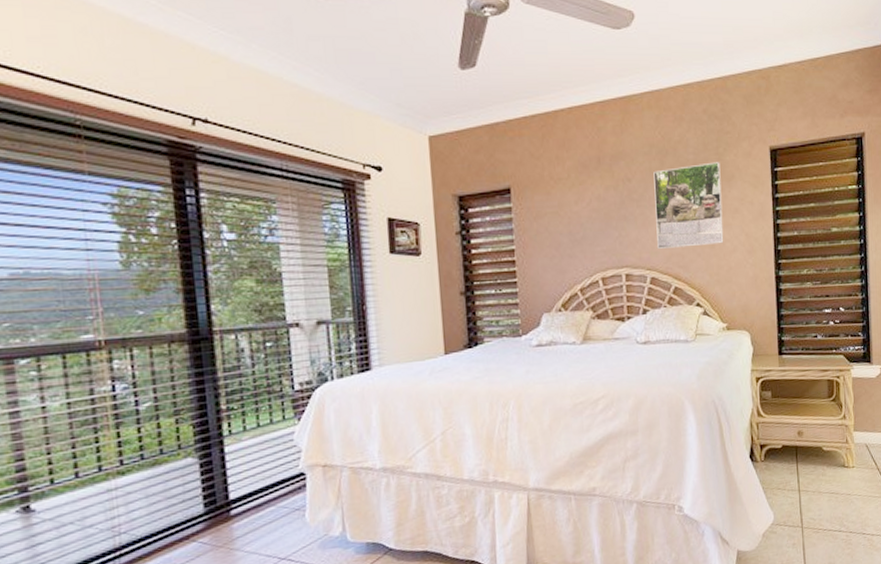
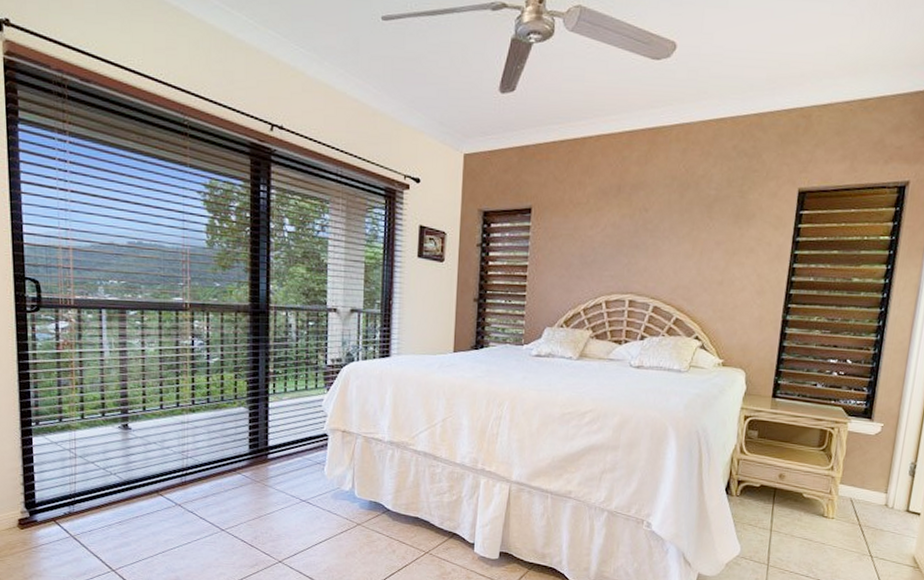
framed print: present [653,162,724,249] -> none [665,199,742,282]

